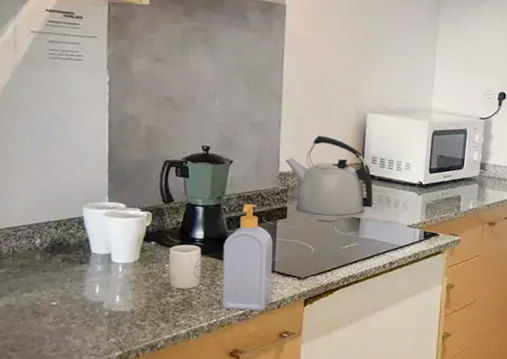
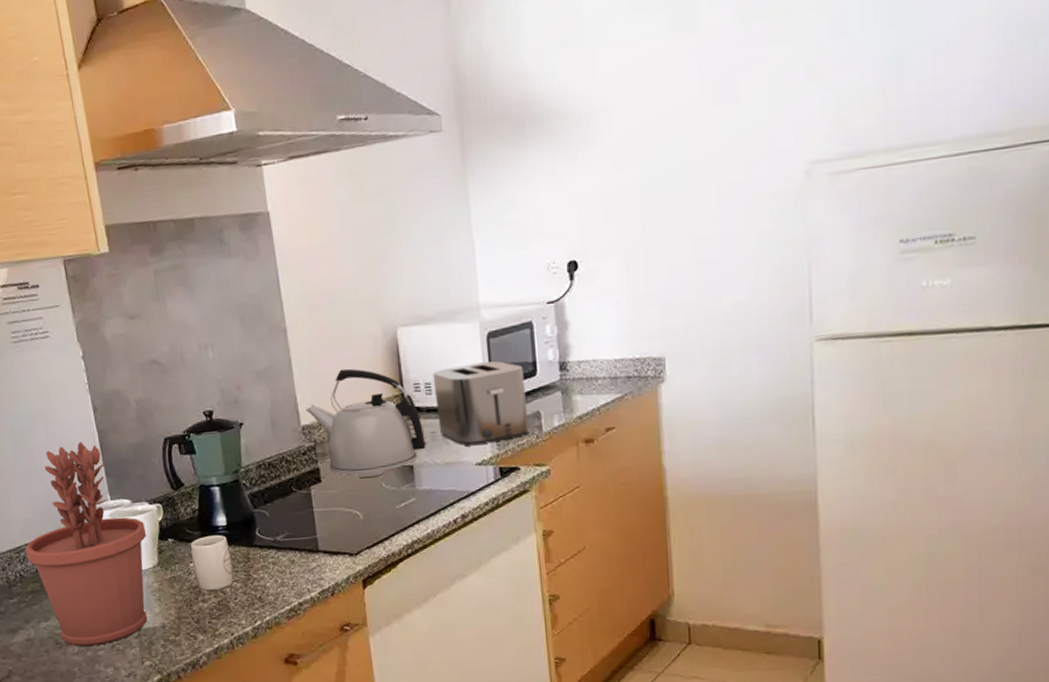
flower pot: none [22,150,134,319] -> present [25,442,148,646]
soap bottle: present [222,203,273,311] -> none [252,471,322,606]
toaster: none [385,150,455,212] -> present [433,361,529,447]

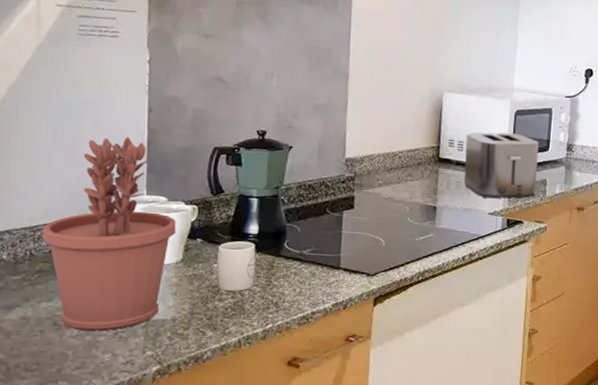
kettle: present [306,368,427,478] -> none [352,117,452,211]

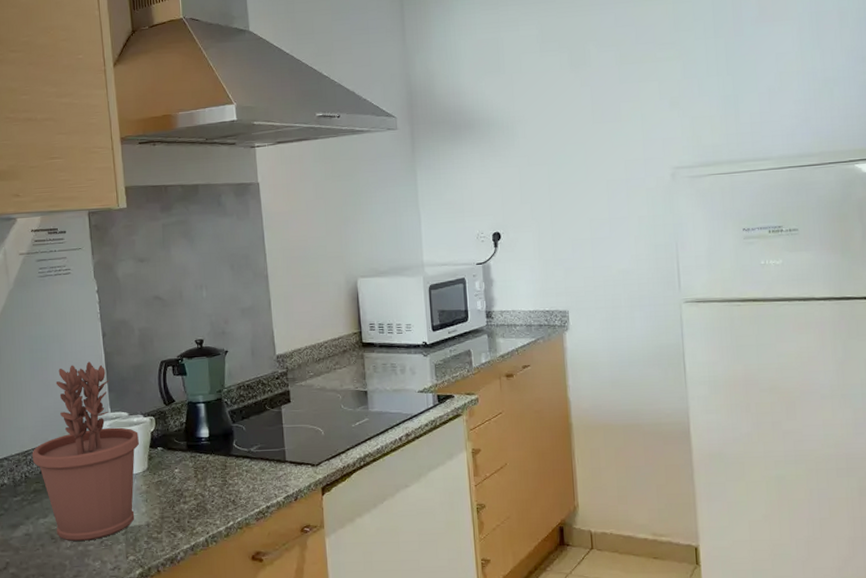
mug: present [216,241,257,291] -> none [177,445,212,493]
toaster: present [463,132,539,198] -> none [385,308,462,377]

